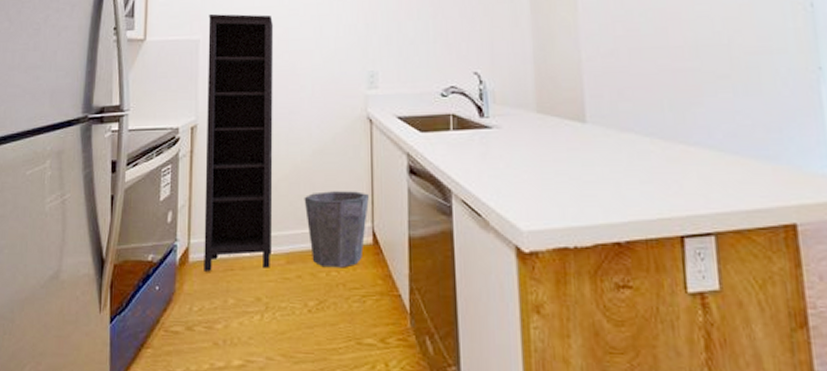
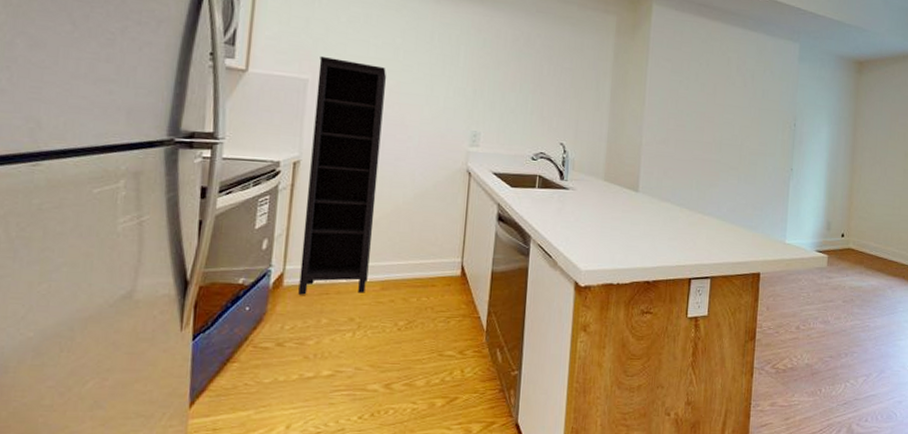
waste bin: present [304,191,369,268] -> none [402,230,461,295]

